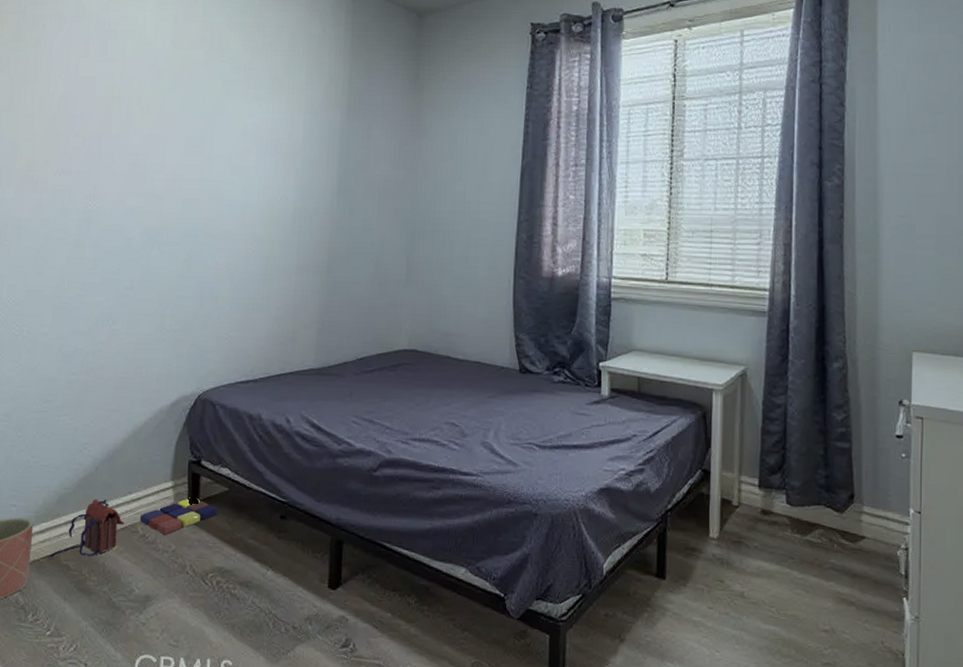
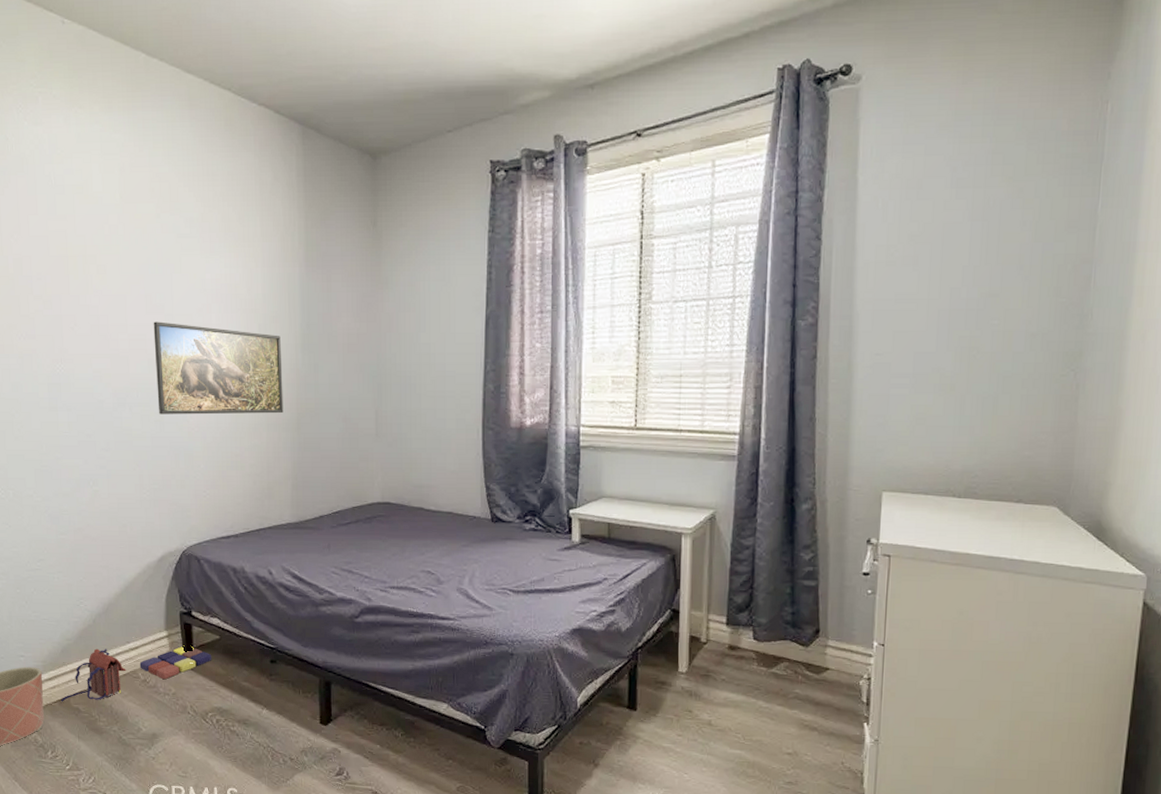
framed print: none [187,162,317,257] -> present [153,321,284,415]

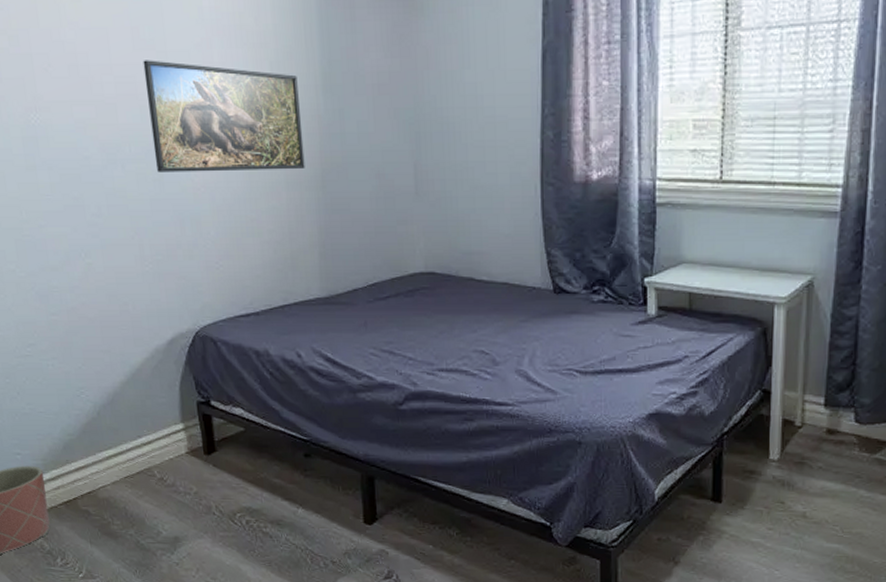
backpack: present [61,645,212,702] -> none [67,439,237,504]

